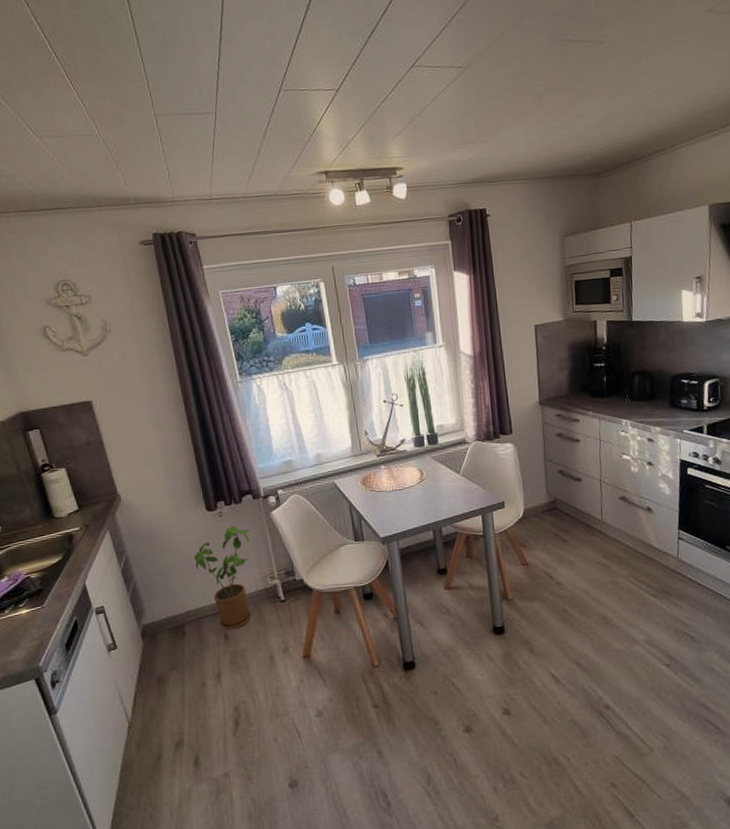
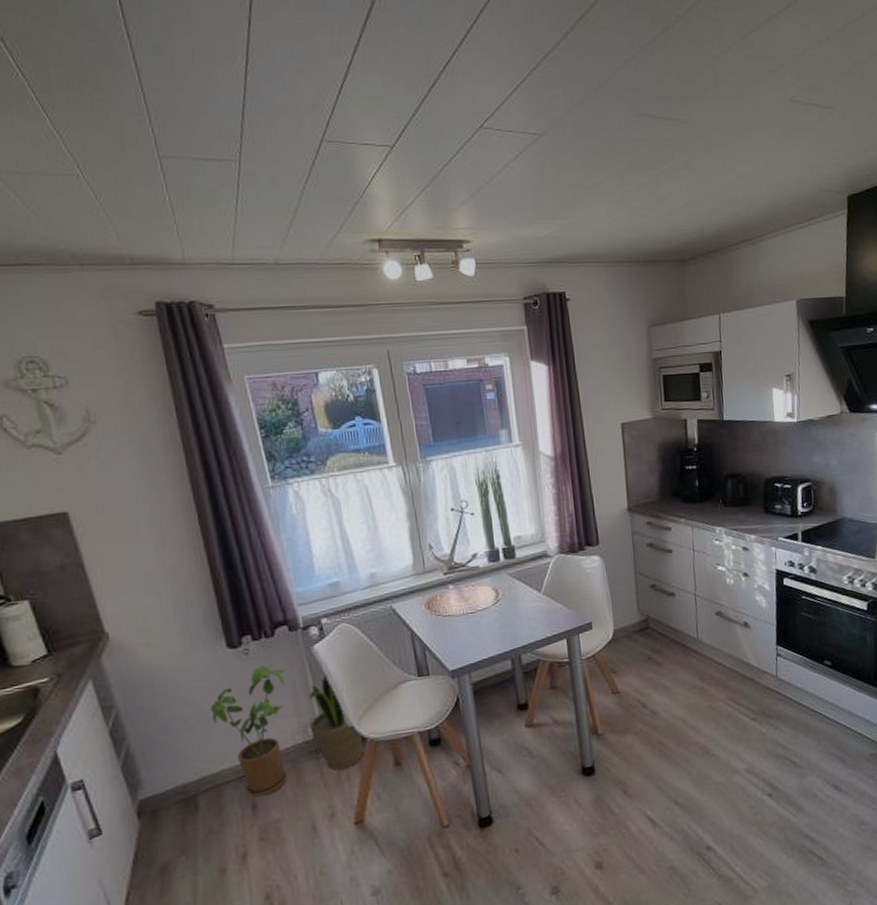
potted plant: none [268,536,310,614] -> present [309,675,363,771]

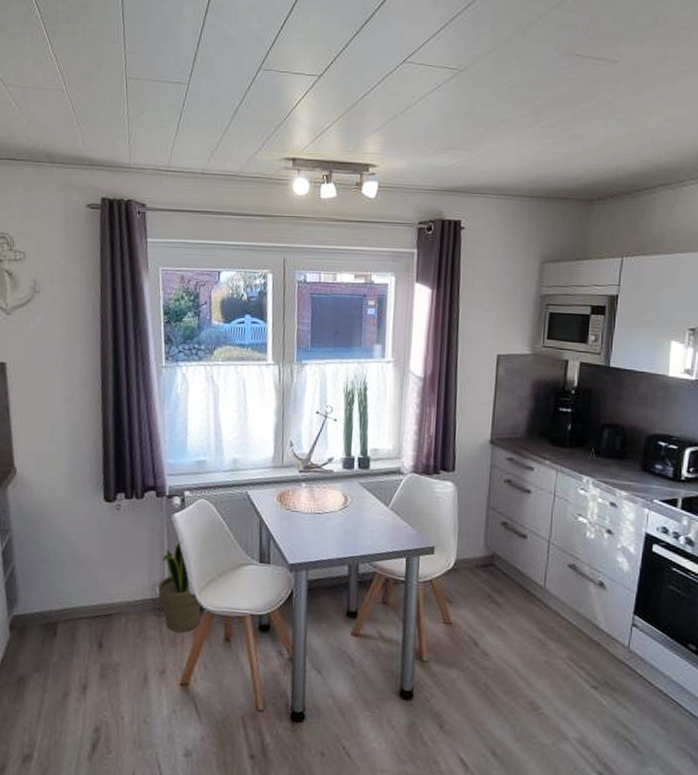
house plant: present [209,665,288,797] -> none [81,522,147,639]

